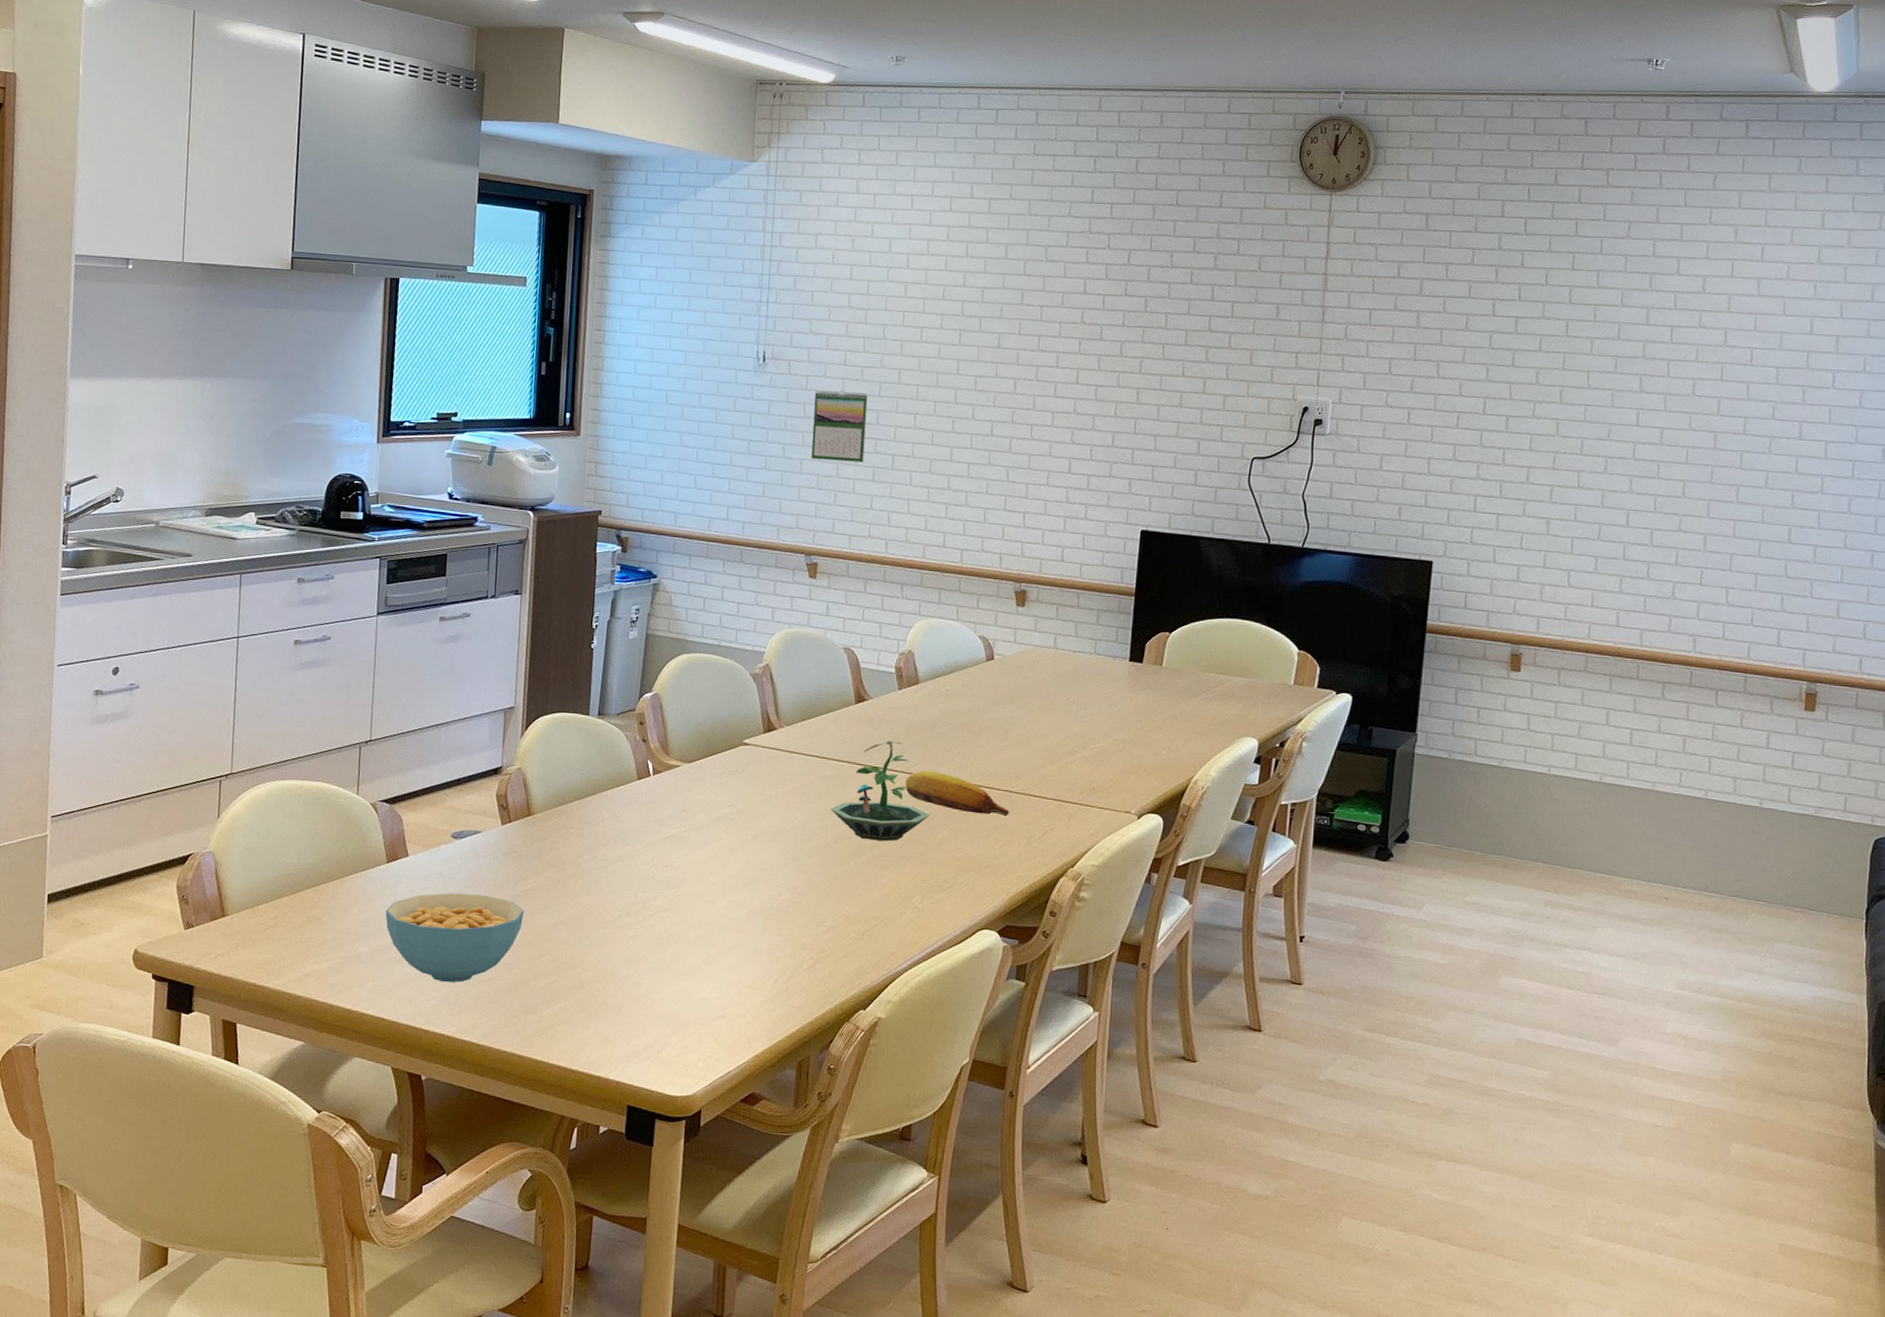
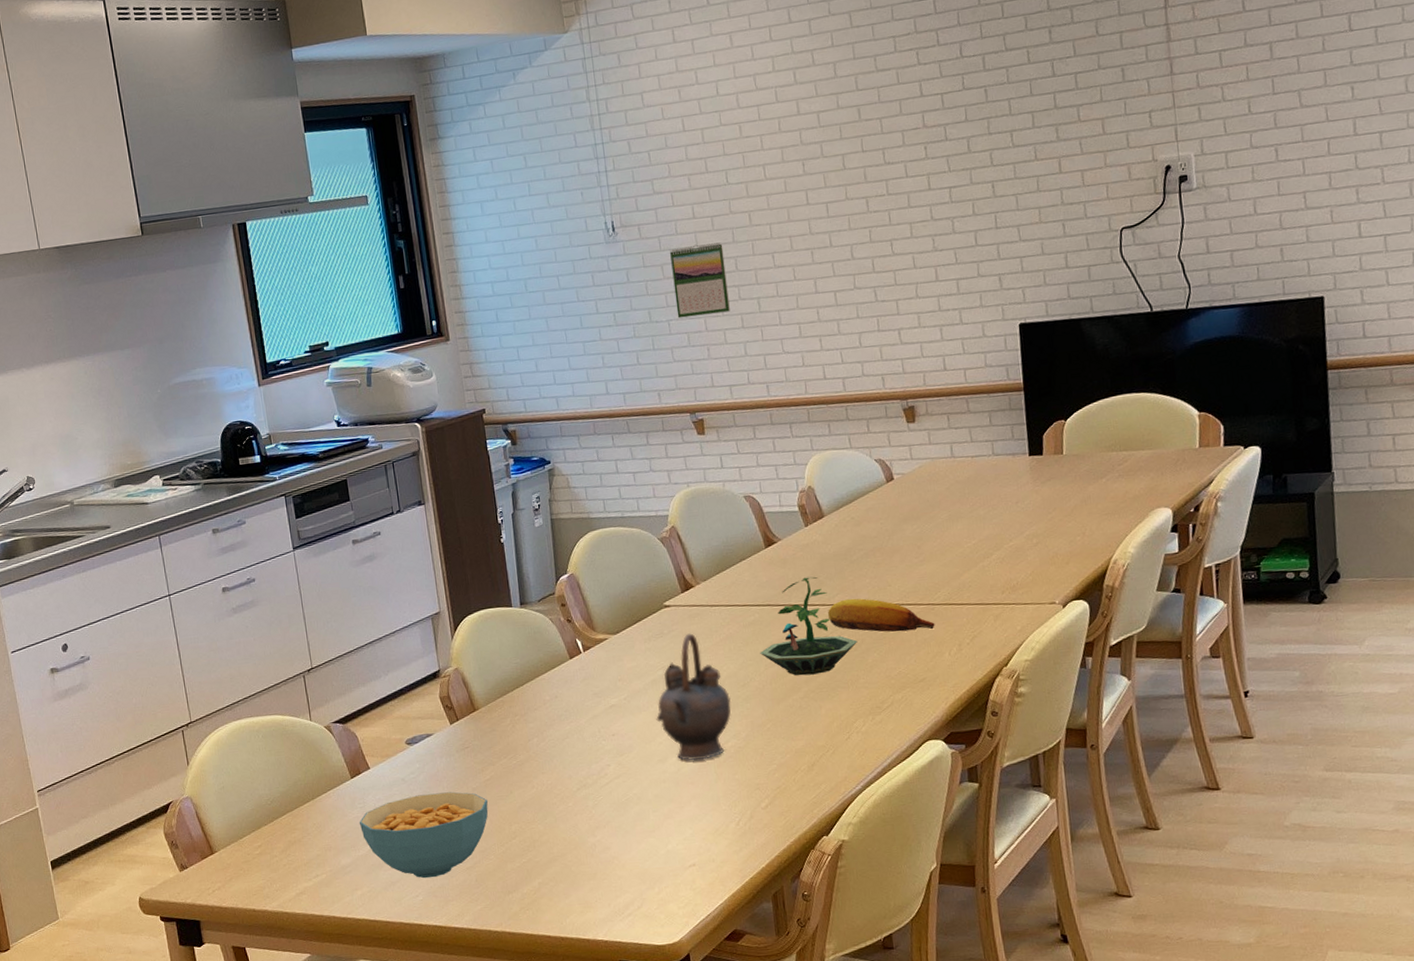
teapot: none [713,776,792,908] -> present [656,633,731,760]

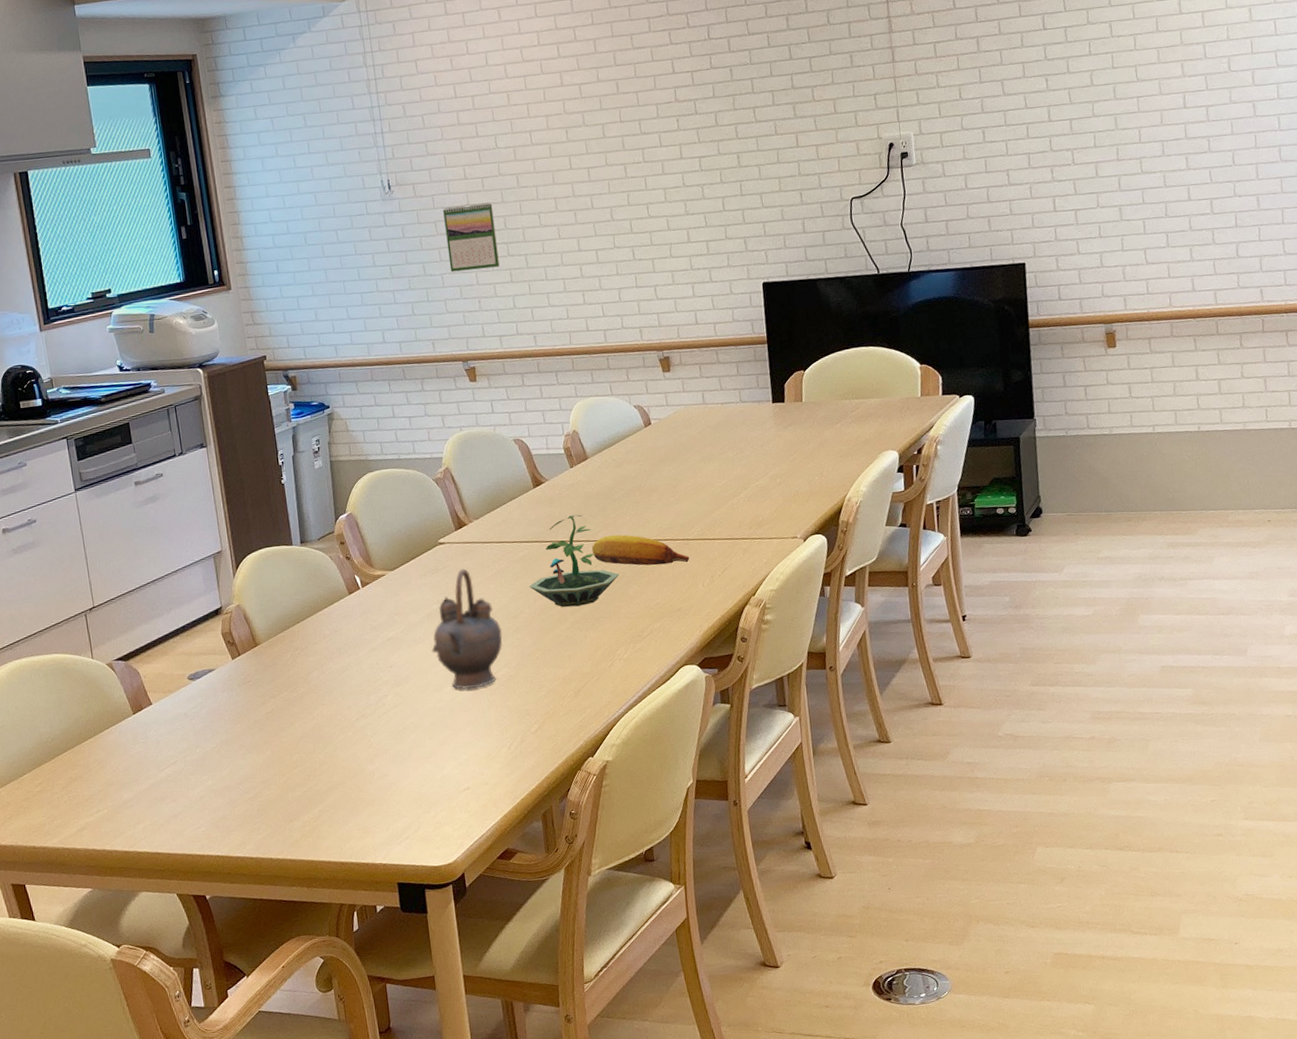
cereal bowl: present [359,791,489,879] -> none [141,724,270,810]

